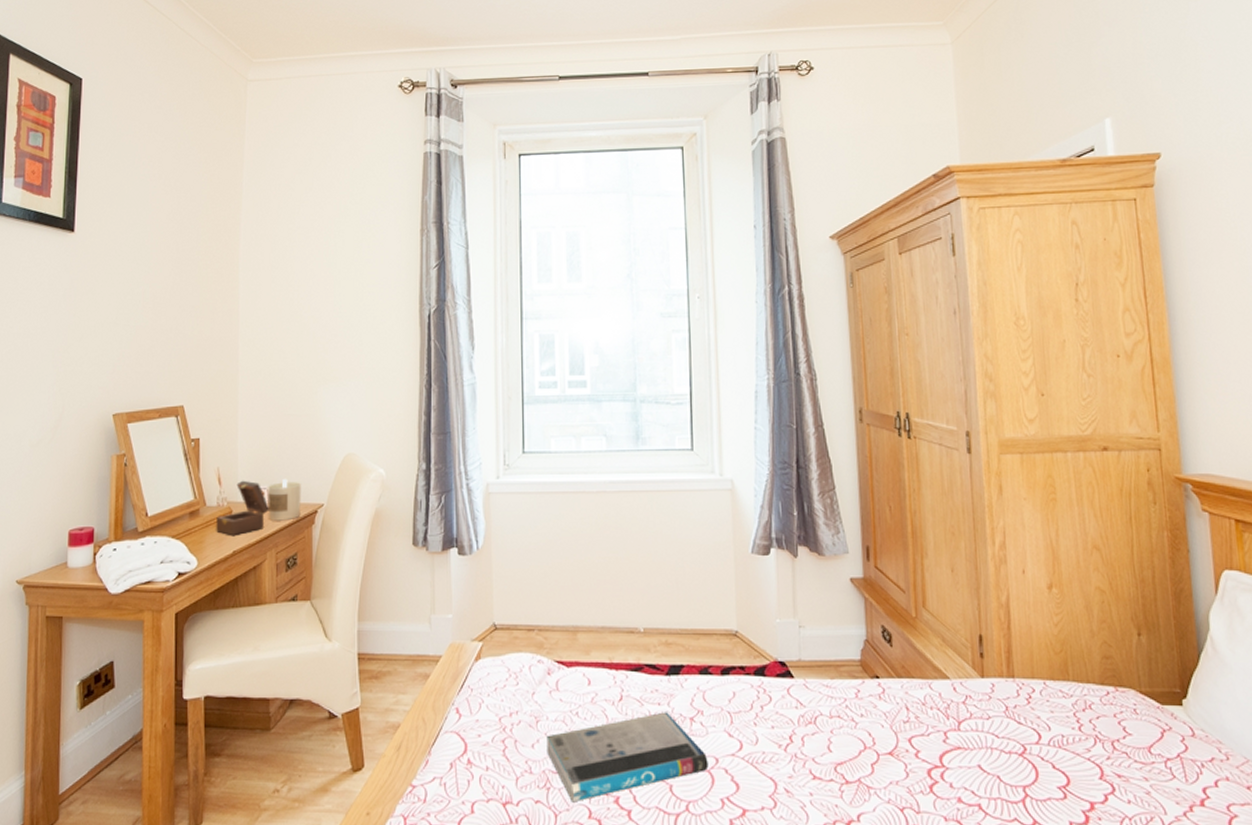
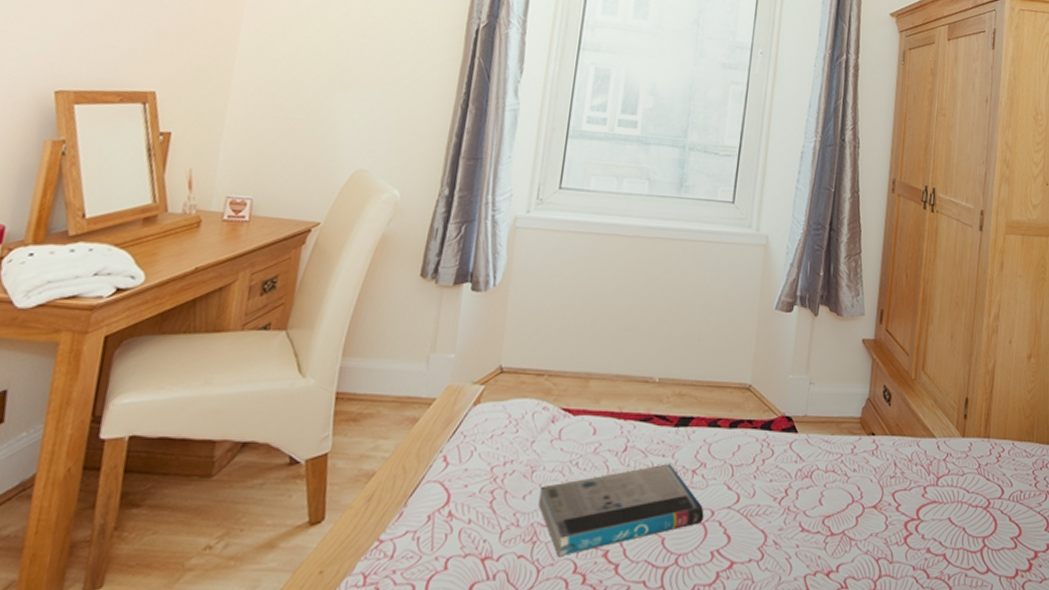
jewelry box: present [216,480,270,537] -> none [176,186,252,251]
candle: present [268,478,301,521] -> none [247,189,295,238]

